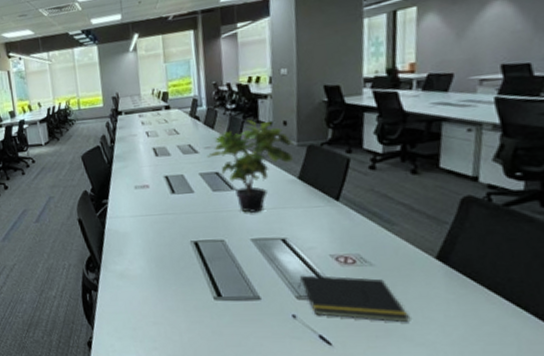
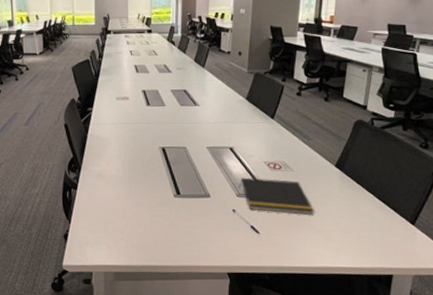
potted plant: present [207,120,294,213] -> none [178,48,245,125]

